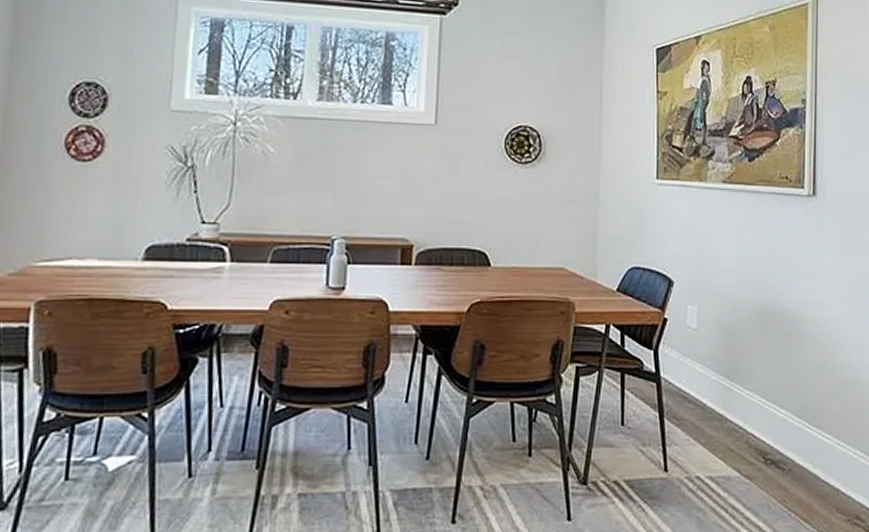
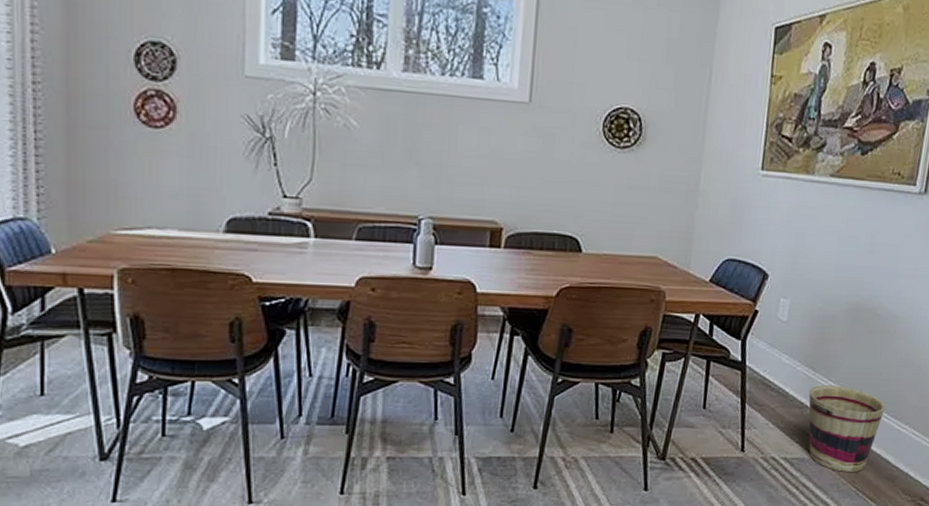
basket: none [727,394,806,491] -> present [808,385,886,473]

